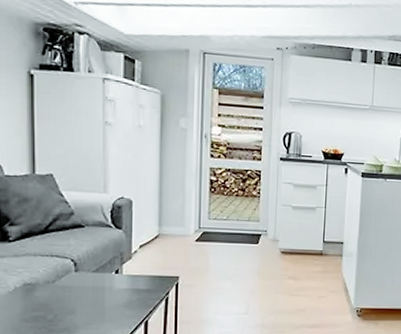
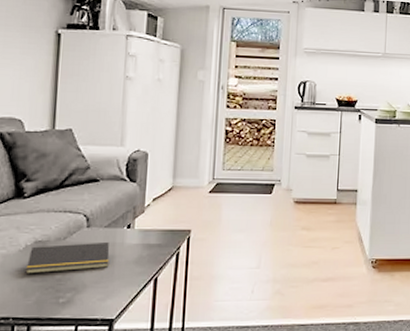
notepad: none [16,286,99,315] -> present [25,243,110,274]

